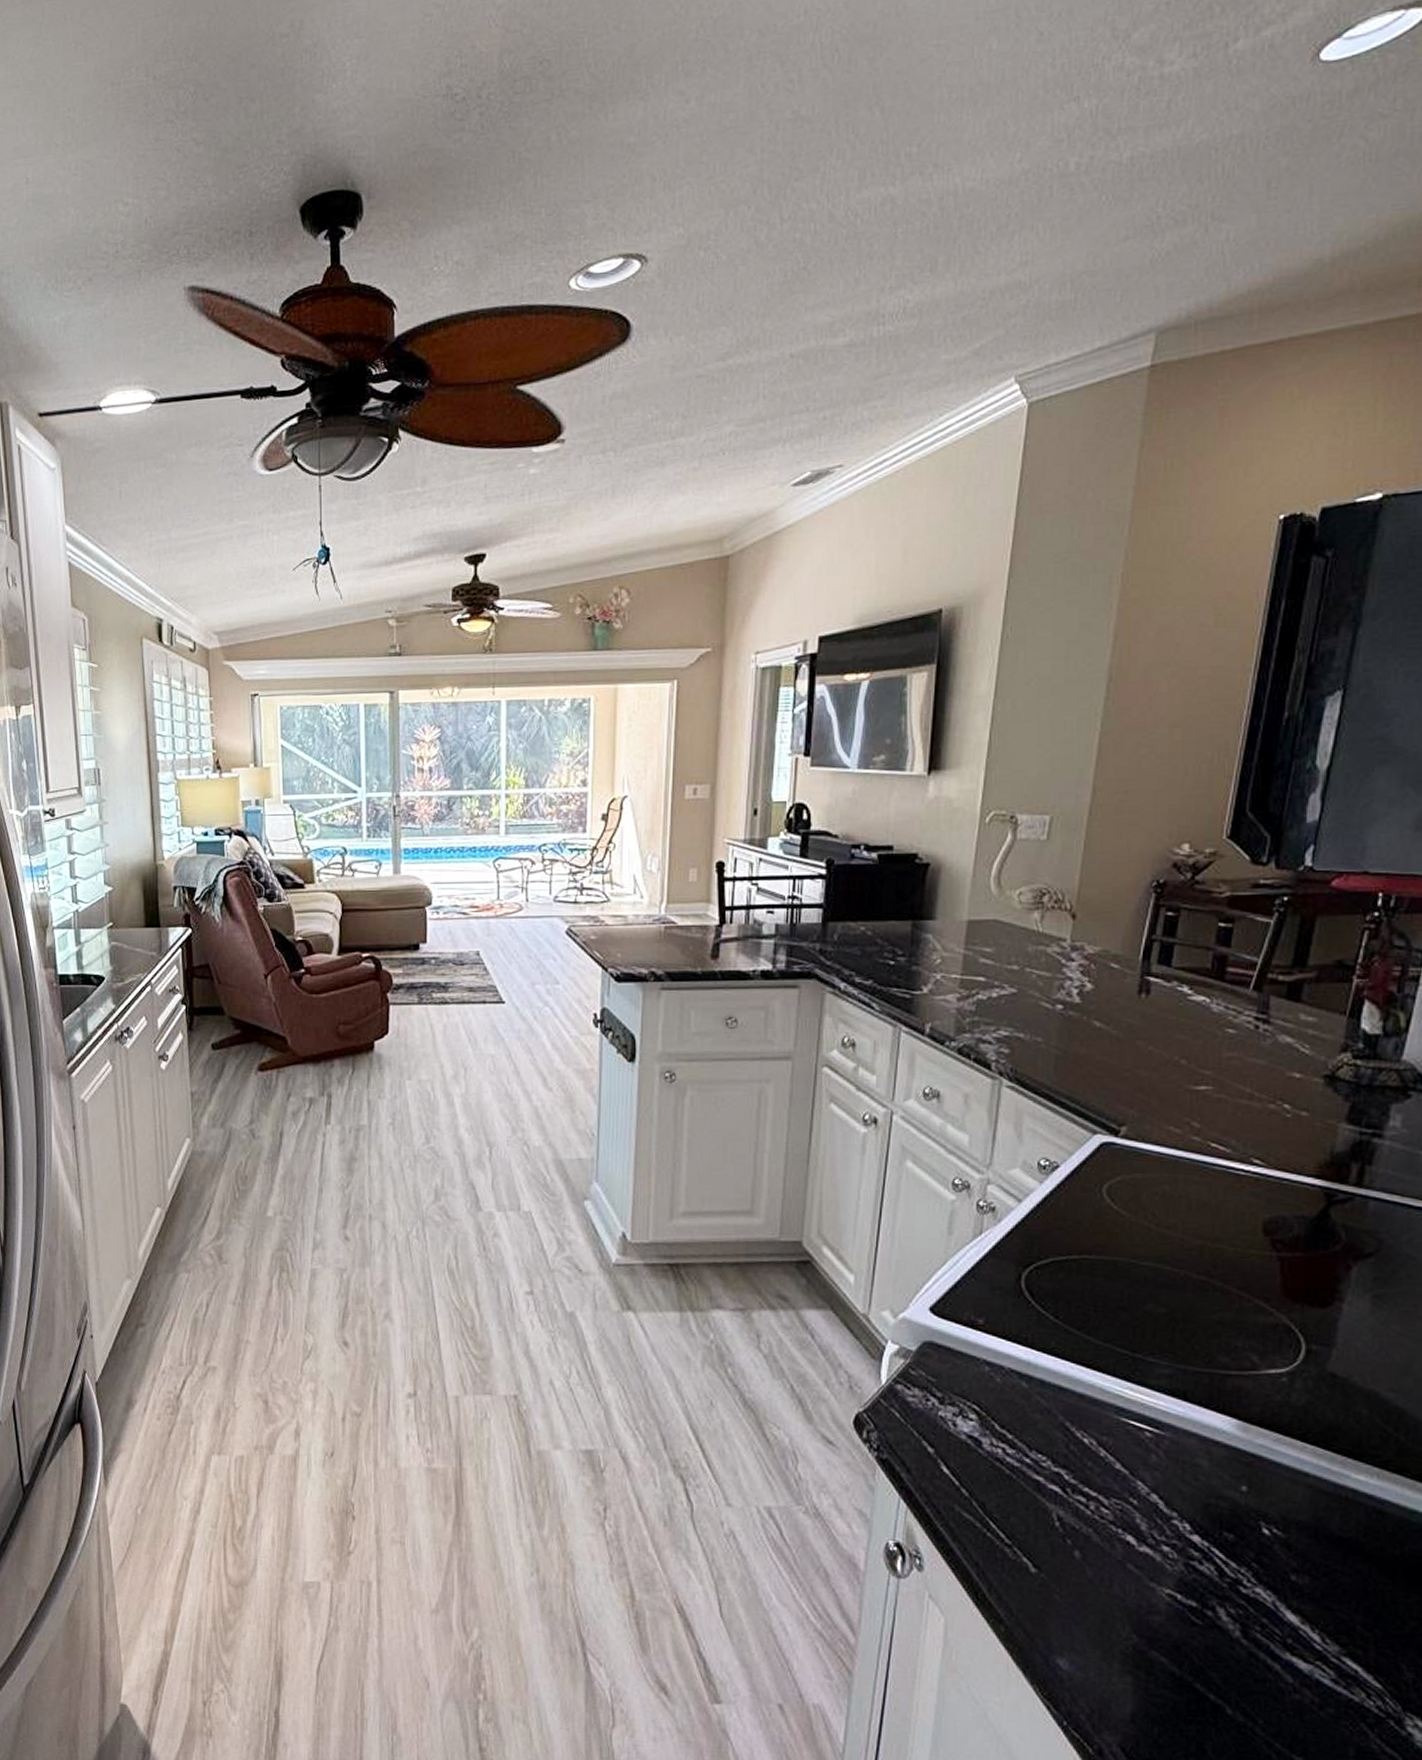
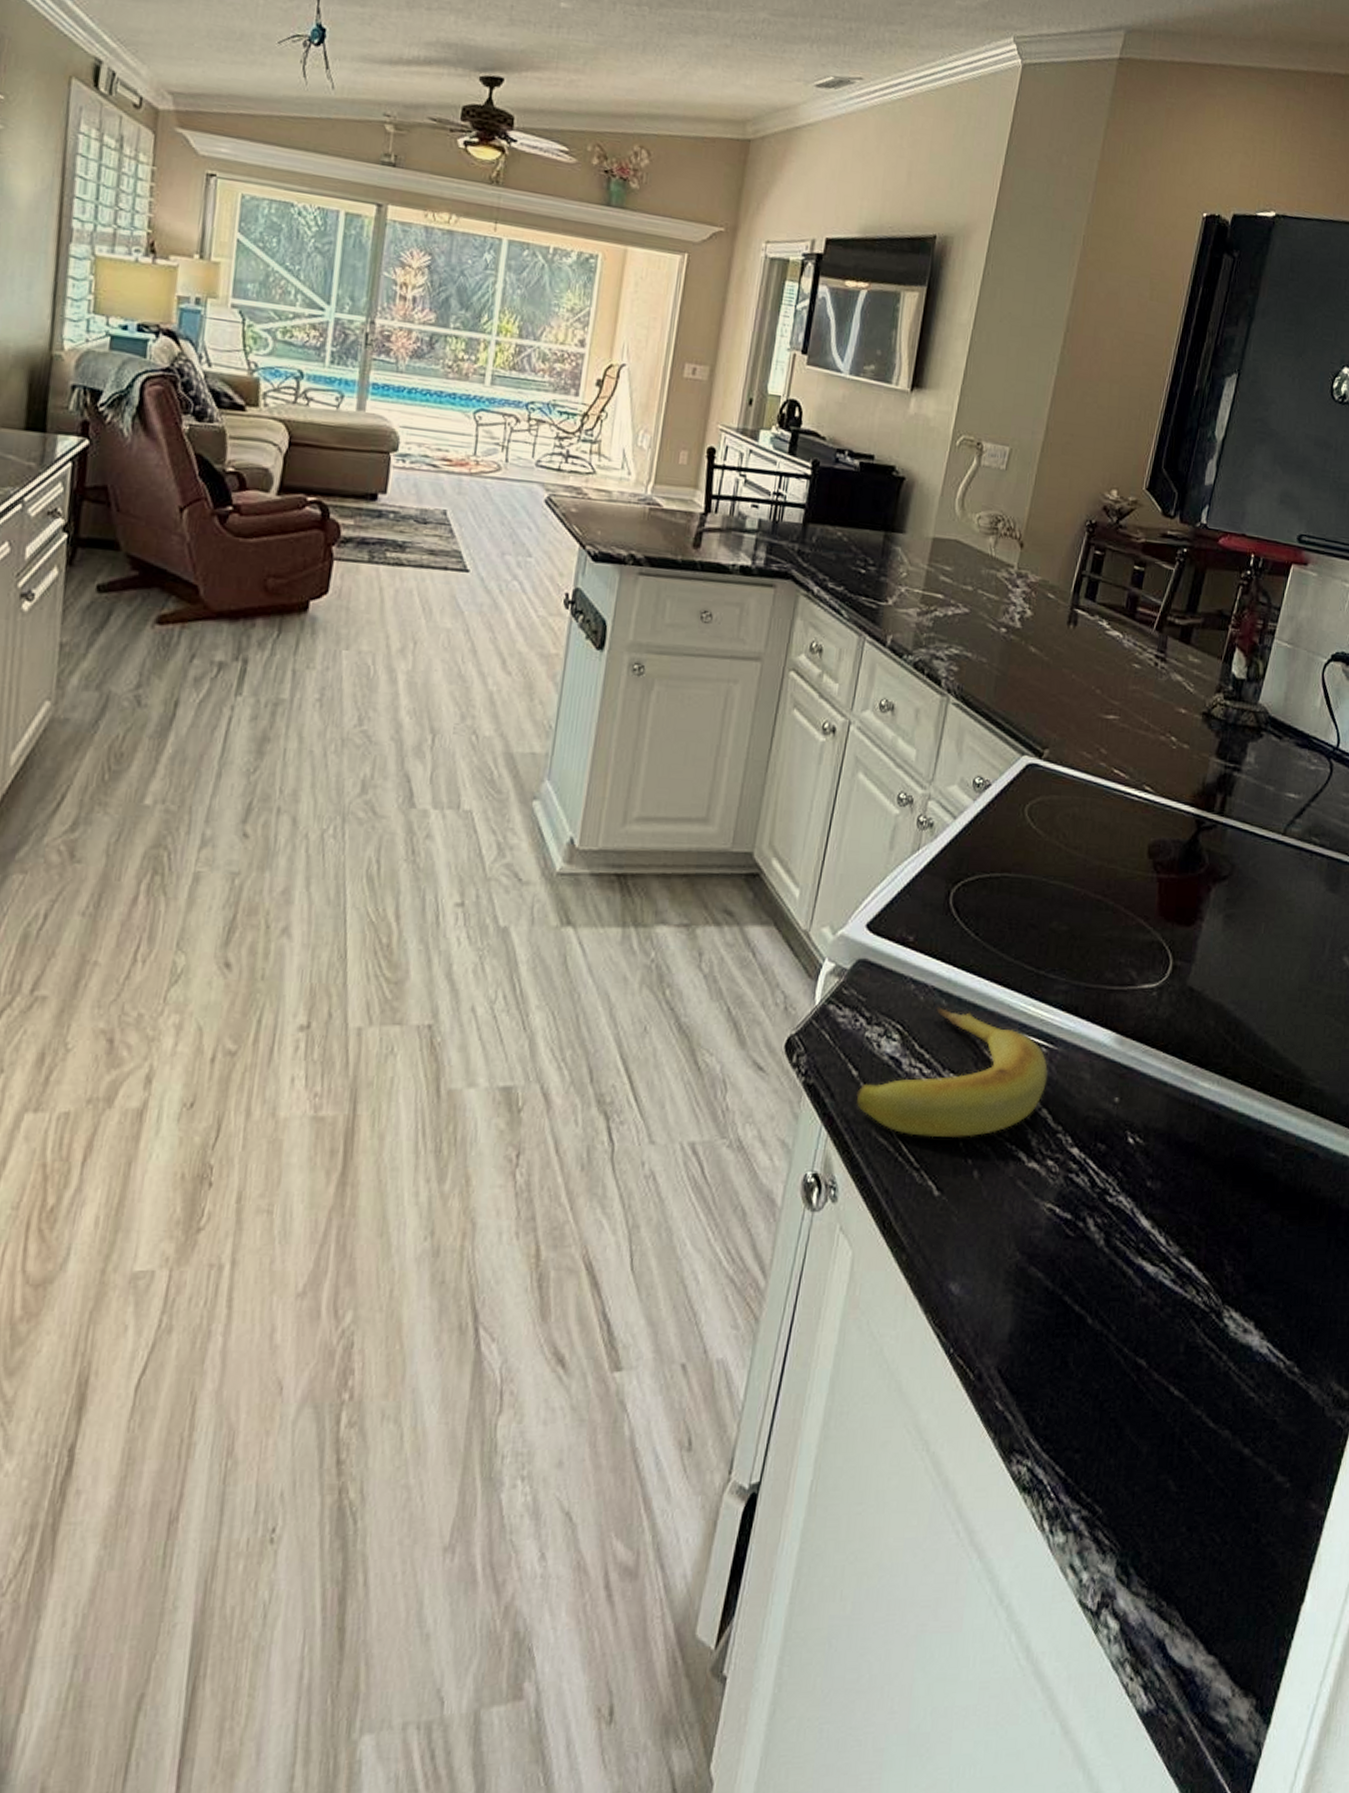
banana: none [934,1388,1154,1518] -> present [856,1006,1048,1138]

